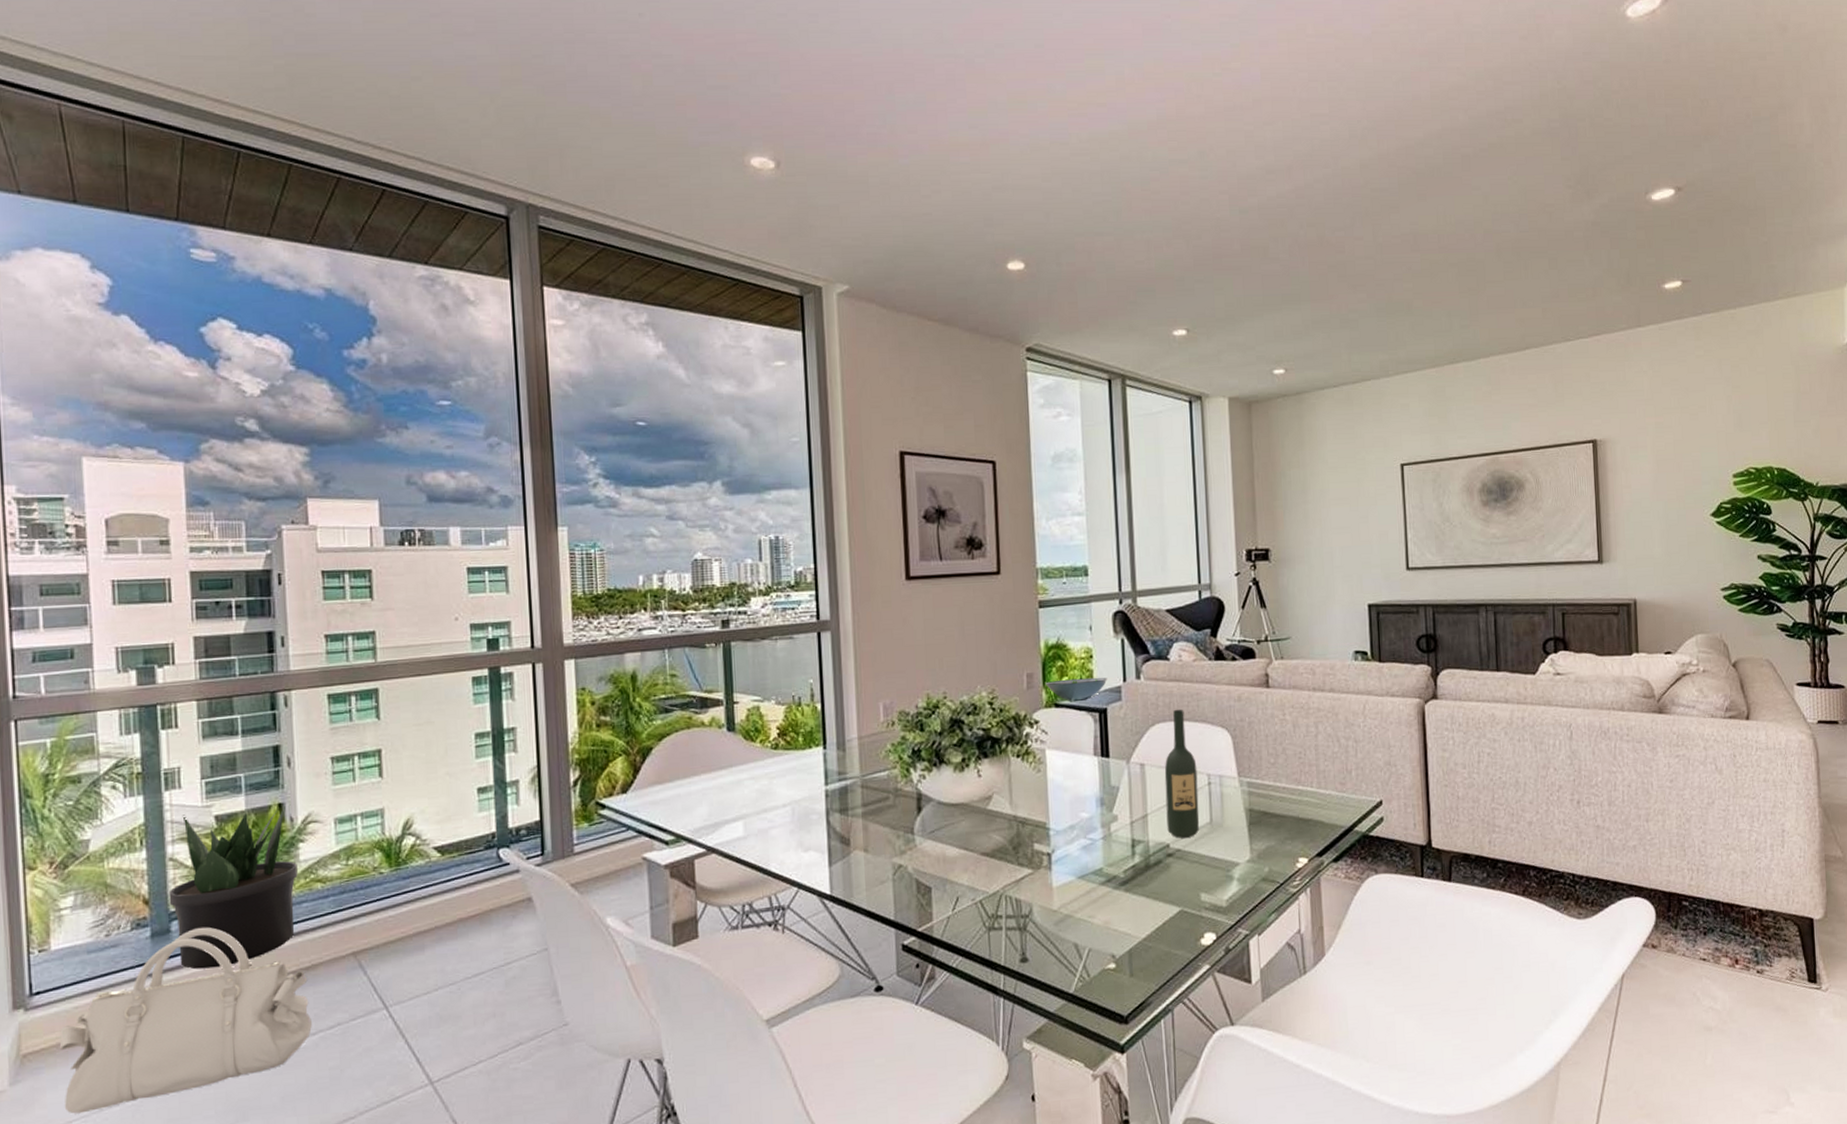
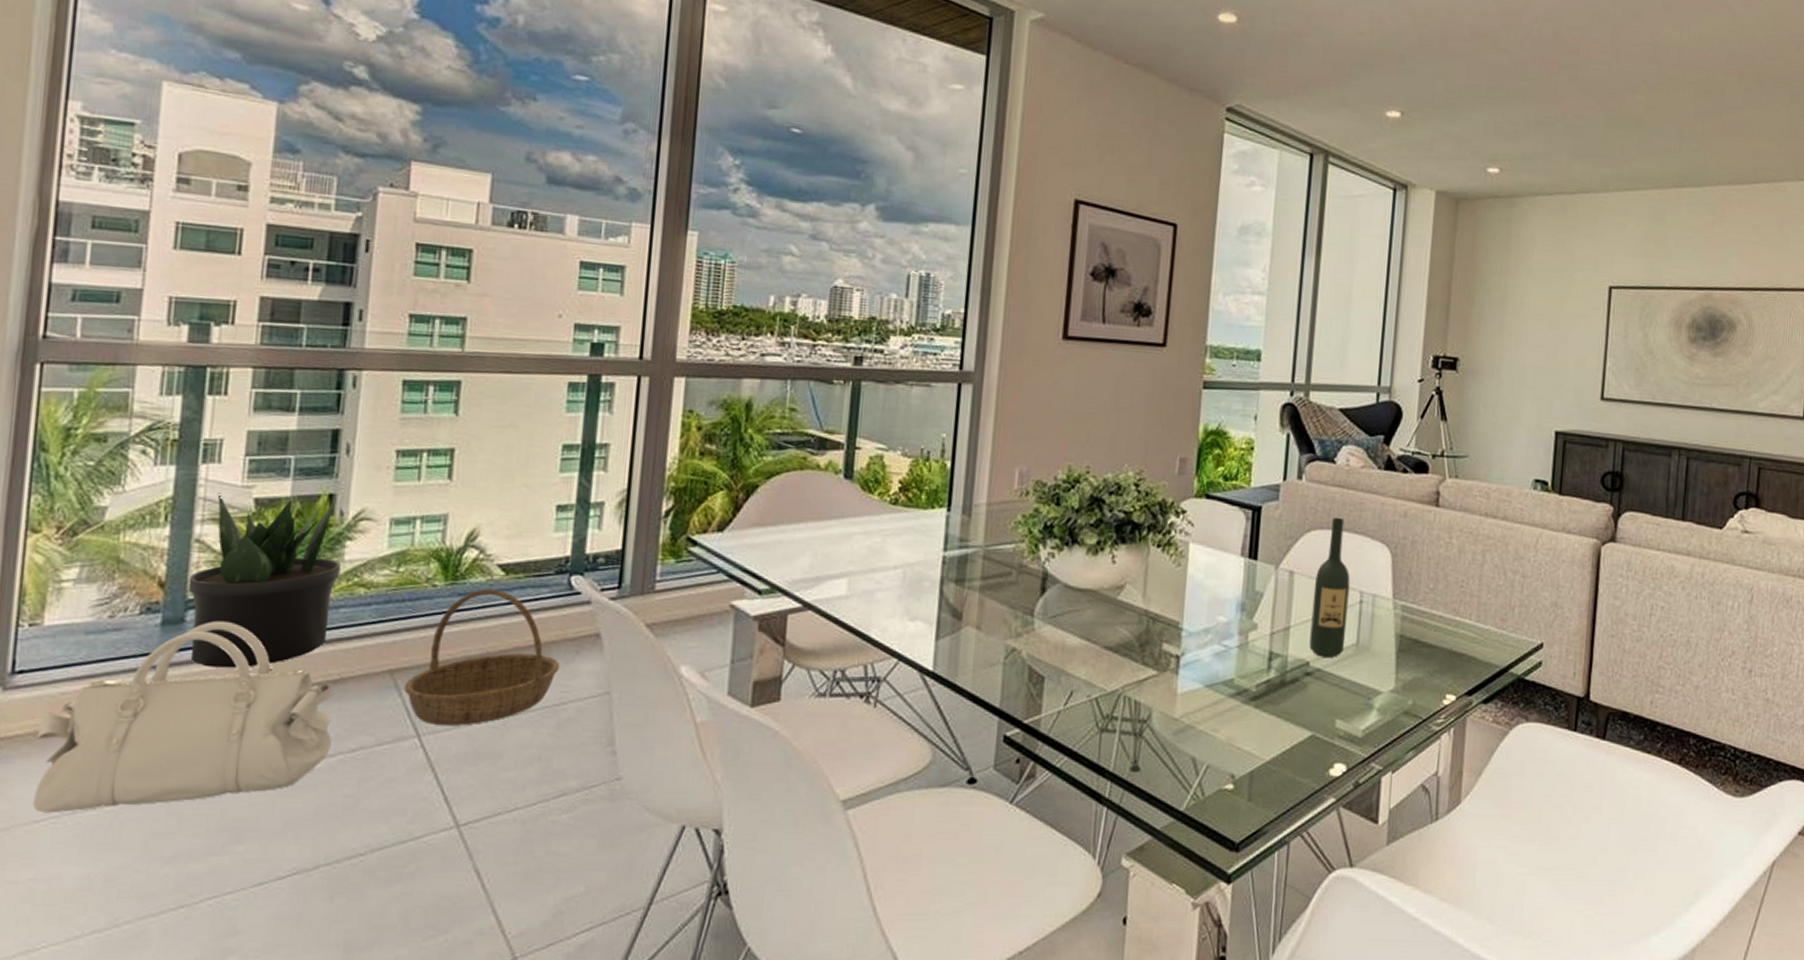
basket: none [367,869,501,996] -> present [403,588,560,726]
decorative bowl: present [1046,677,1108,702] -> none [1199,469,1267,496]

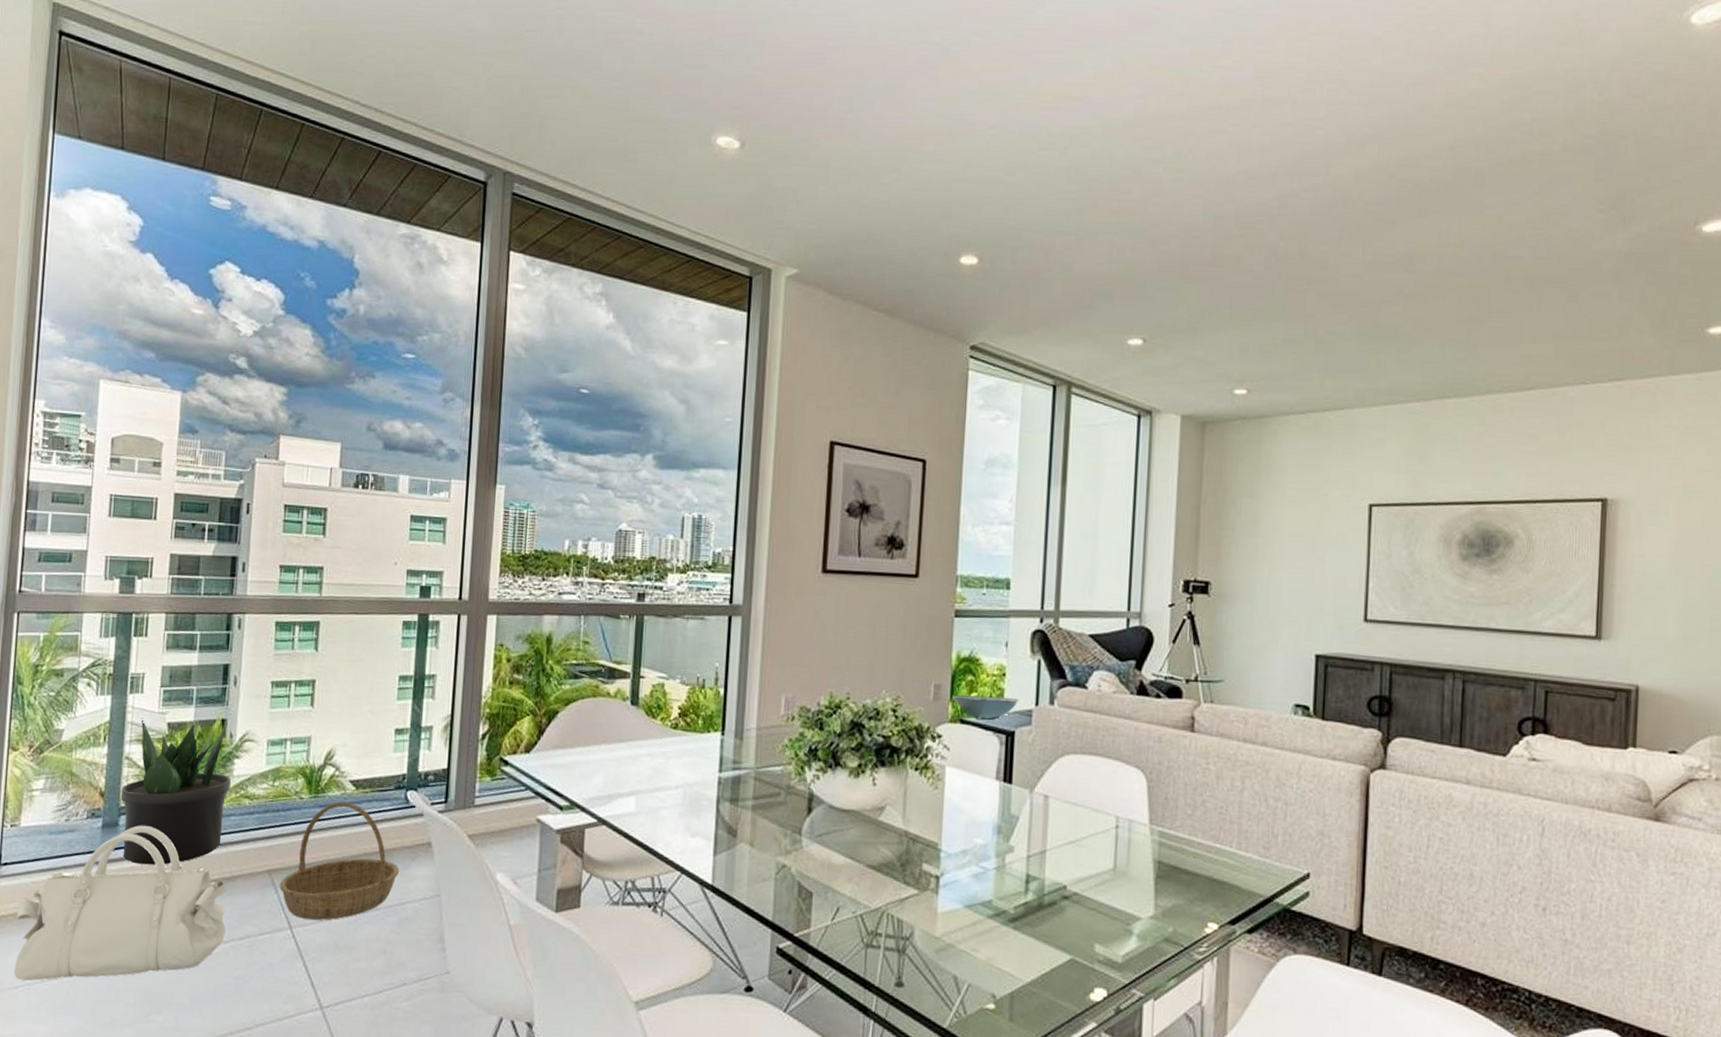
decorative bowl: none [1199,469,1267,496] -> present [953,695,1019,721]
wine bottle: present [1309,517,1350,657] -> none [1066,742,1105,882]

